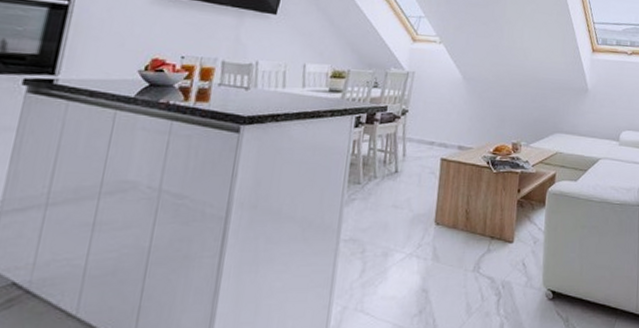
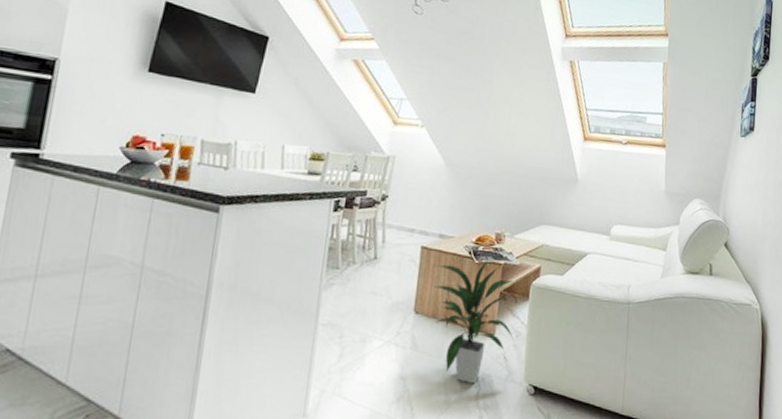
indoor plant: none [454,169,531,292] -> present [434,259,513,384]

